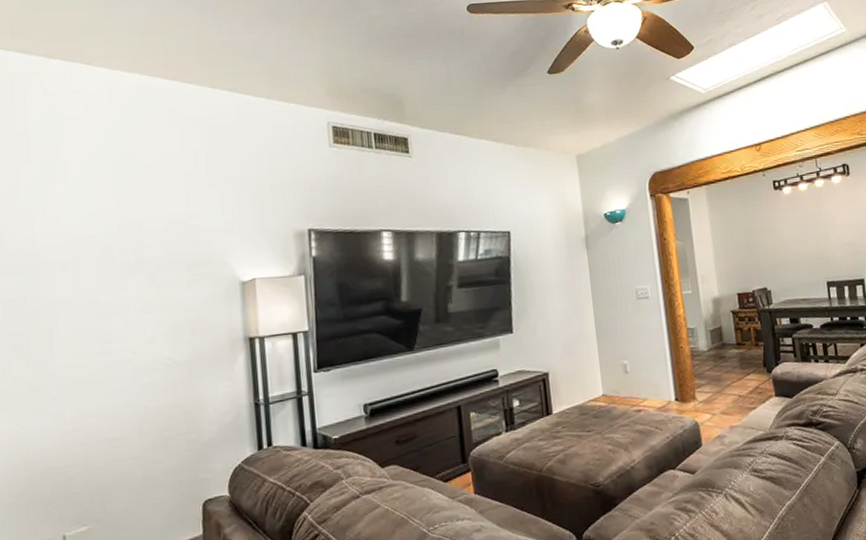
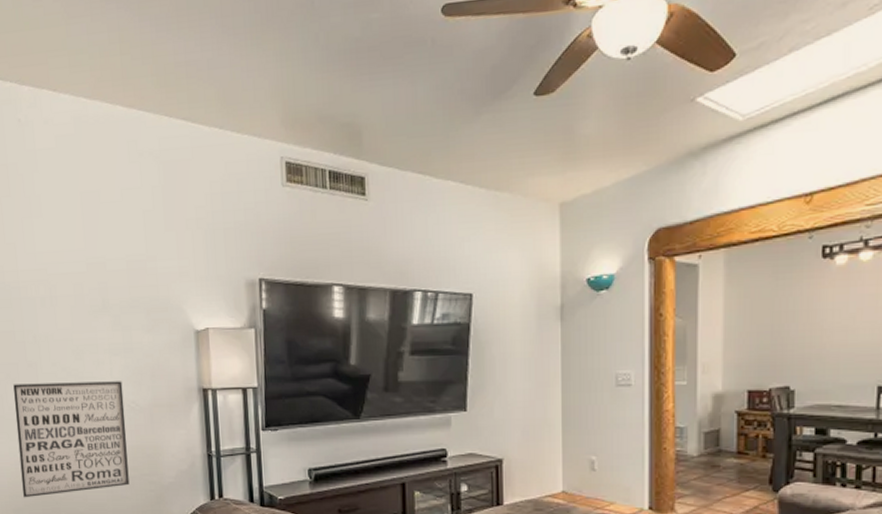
wall art: none [21,339,163,480] -> present [13,381,130,498]

